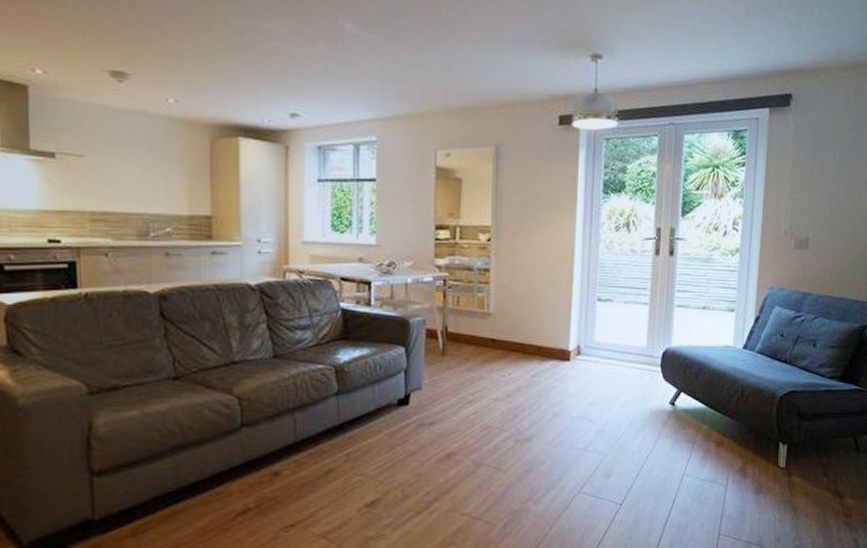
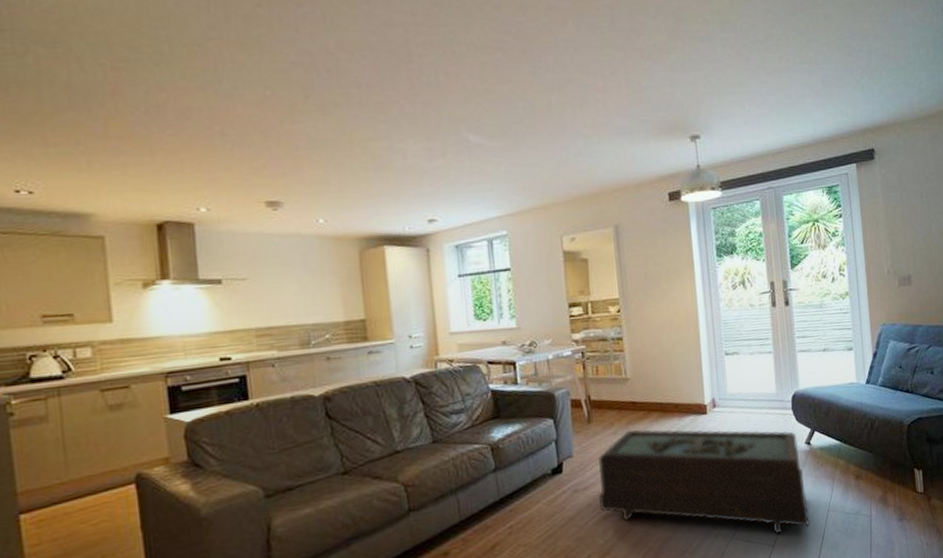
coffee table: none [443,368,663,493] -> present [597,429,810,534]

